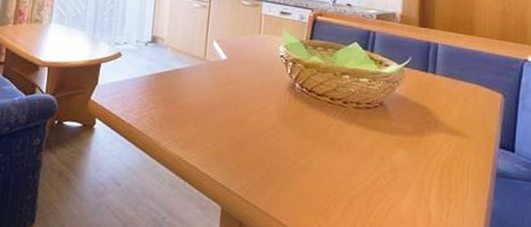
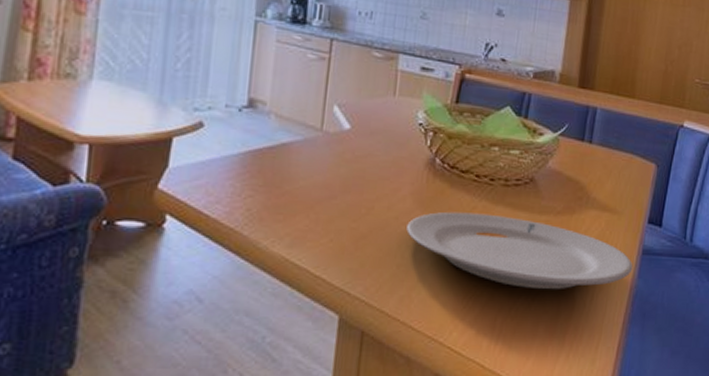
plate: none [274,127,488,203] -> present [407,211,633,289]

